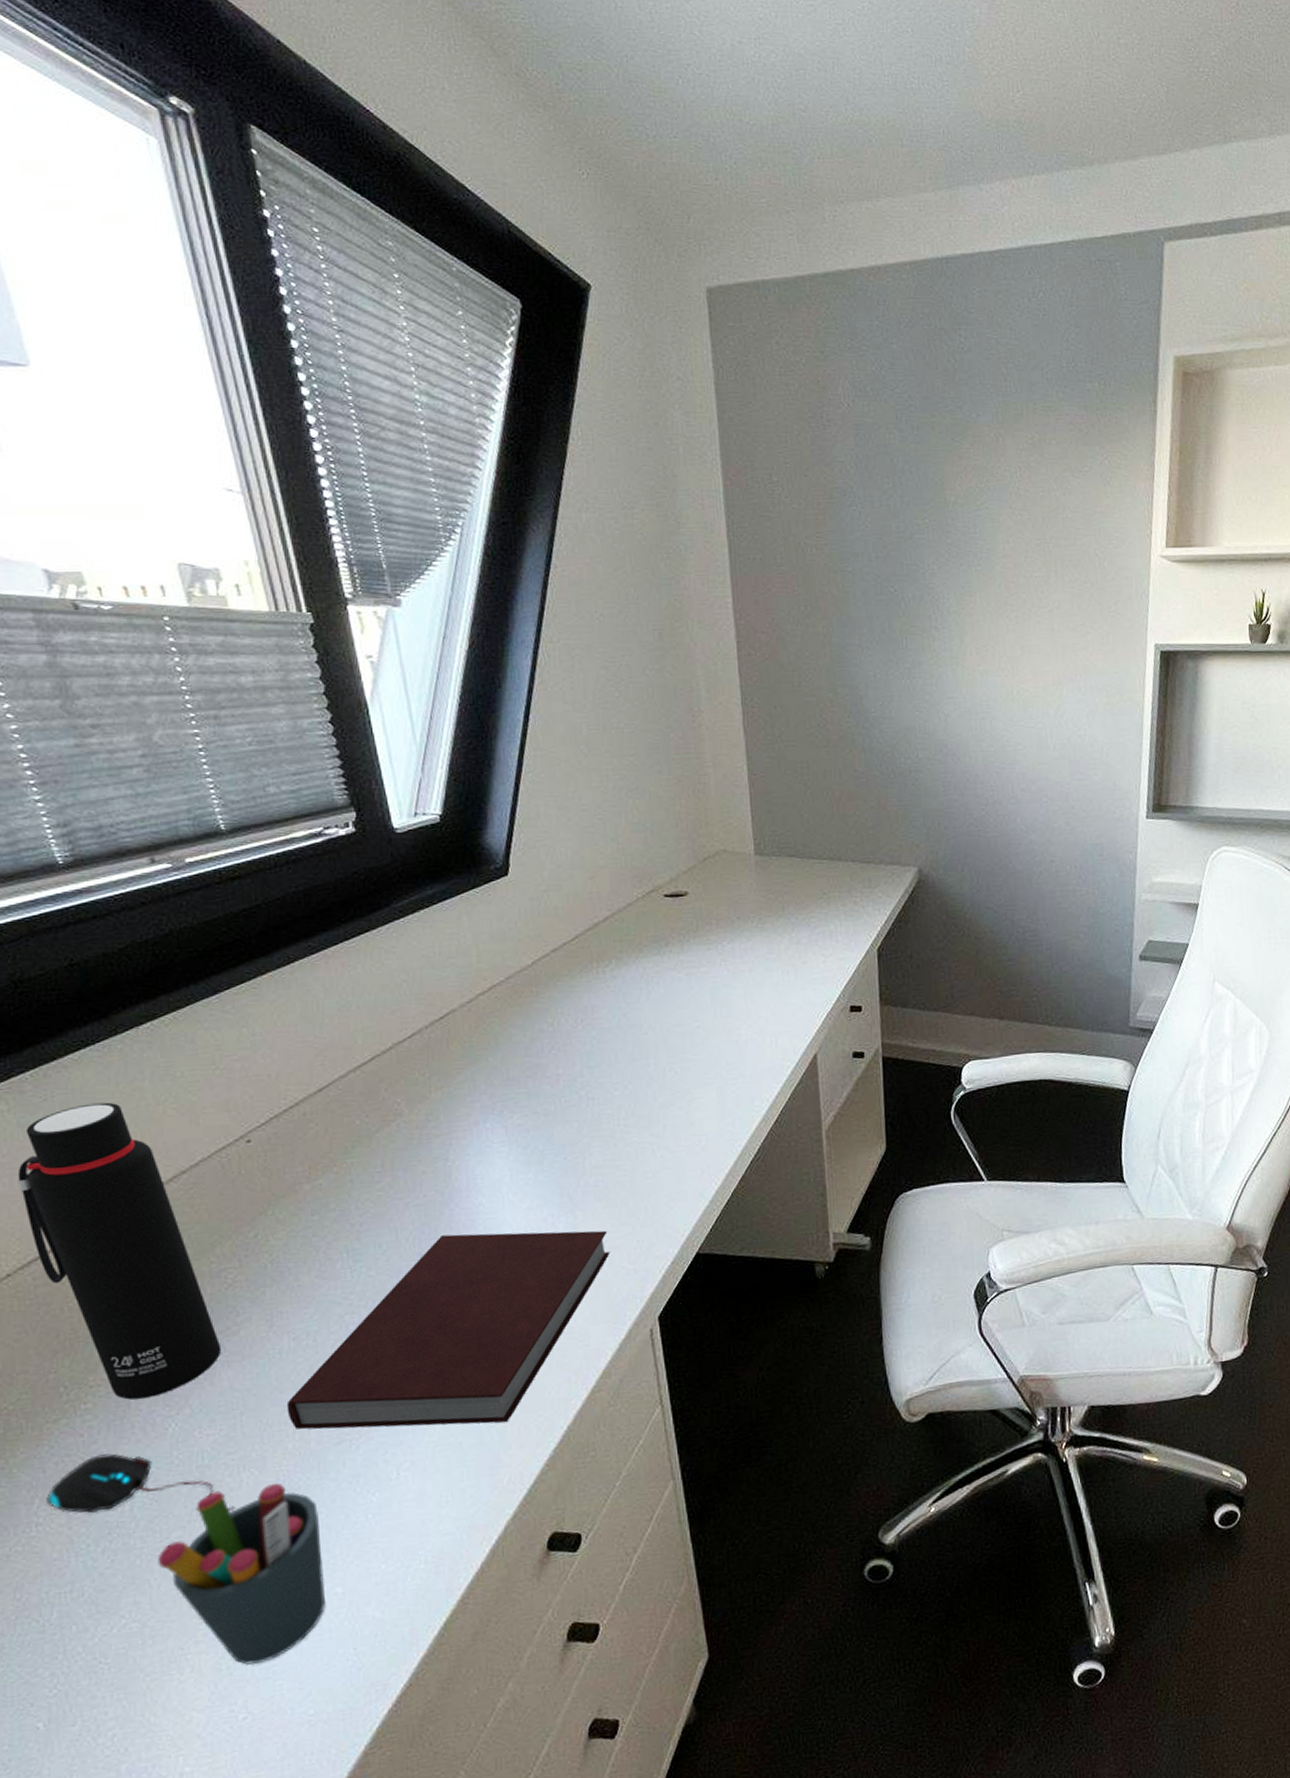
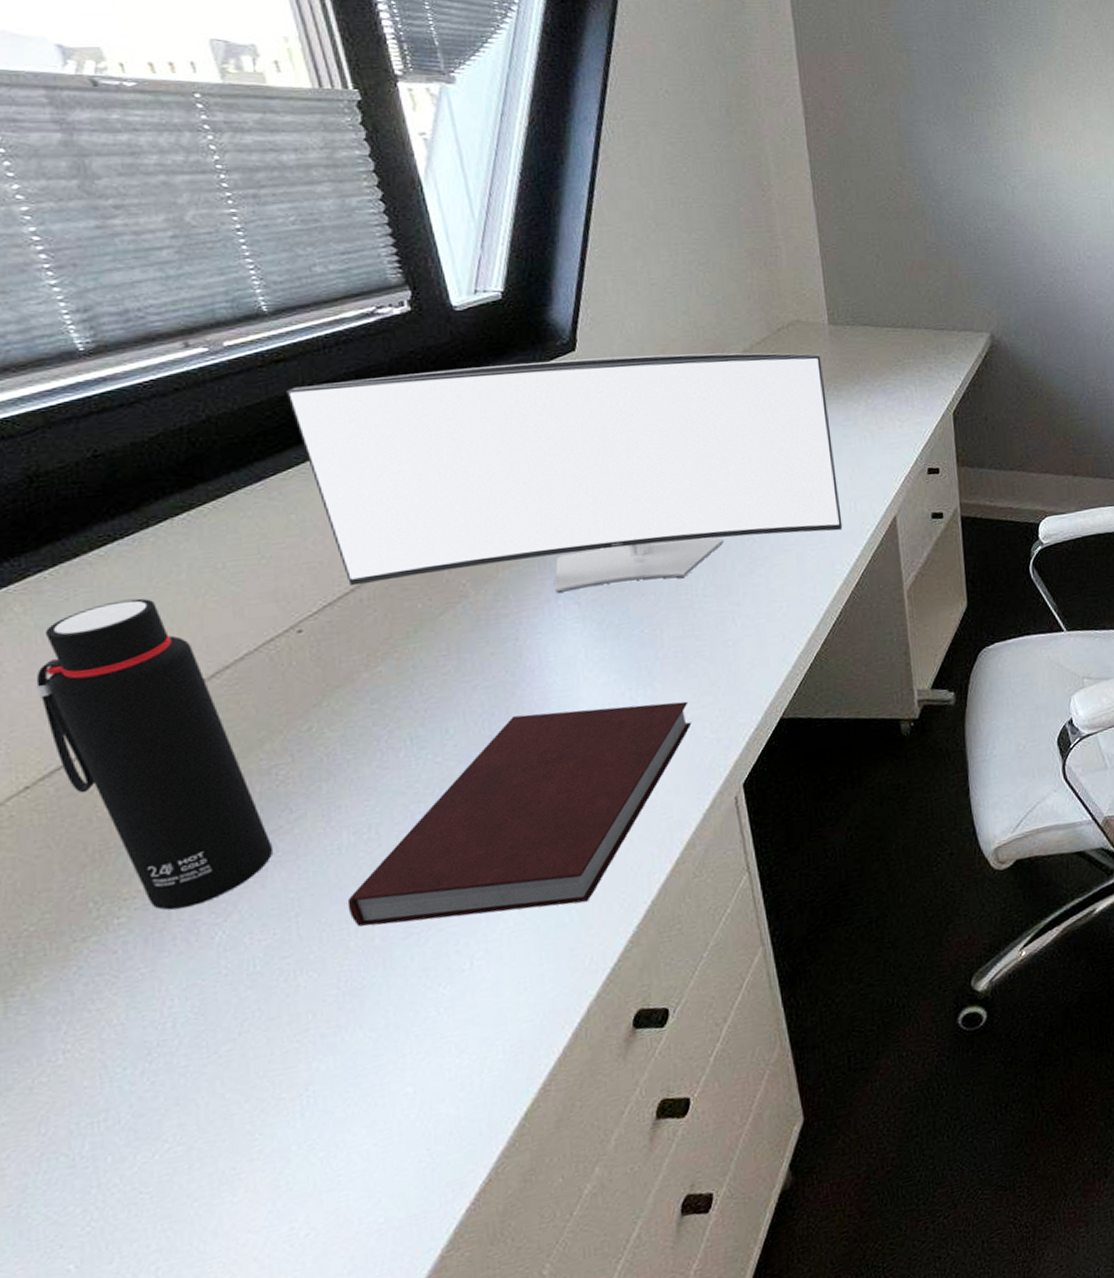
mouse: present [46,1453,235,1513] -> none [75,967,292,1036]
pen holder: present [157,1482,326,1665] -> none [204,984,395,1179]
monitor: none [241,881,763,1116] -> present [286,352,843,593]

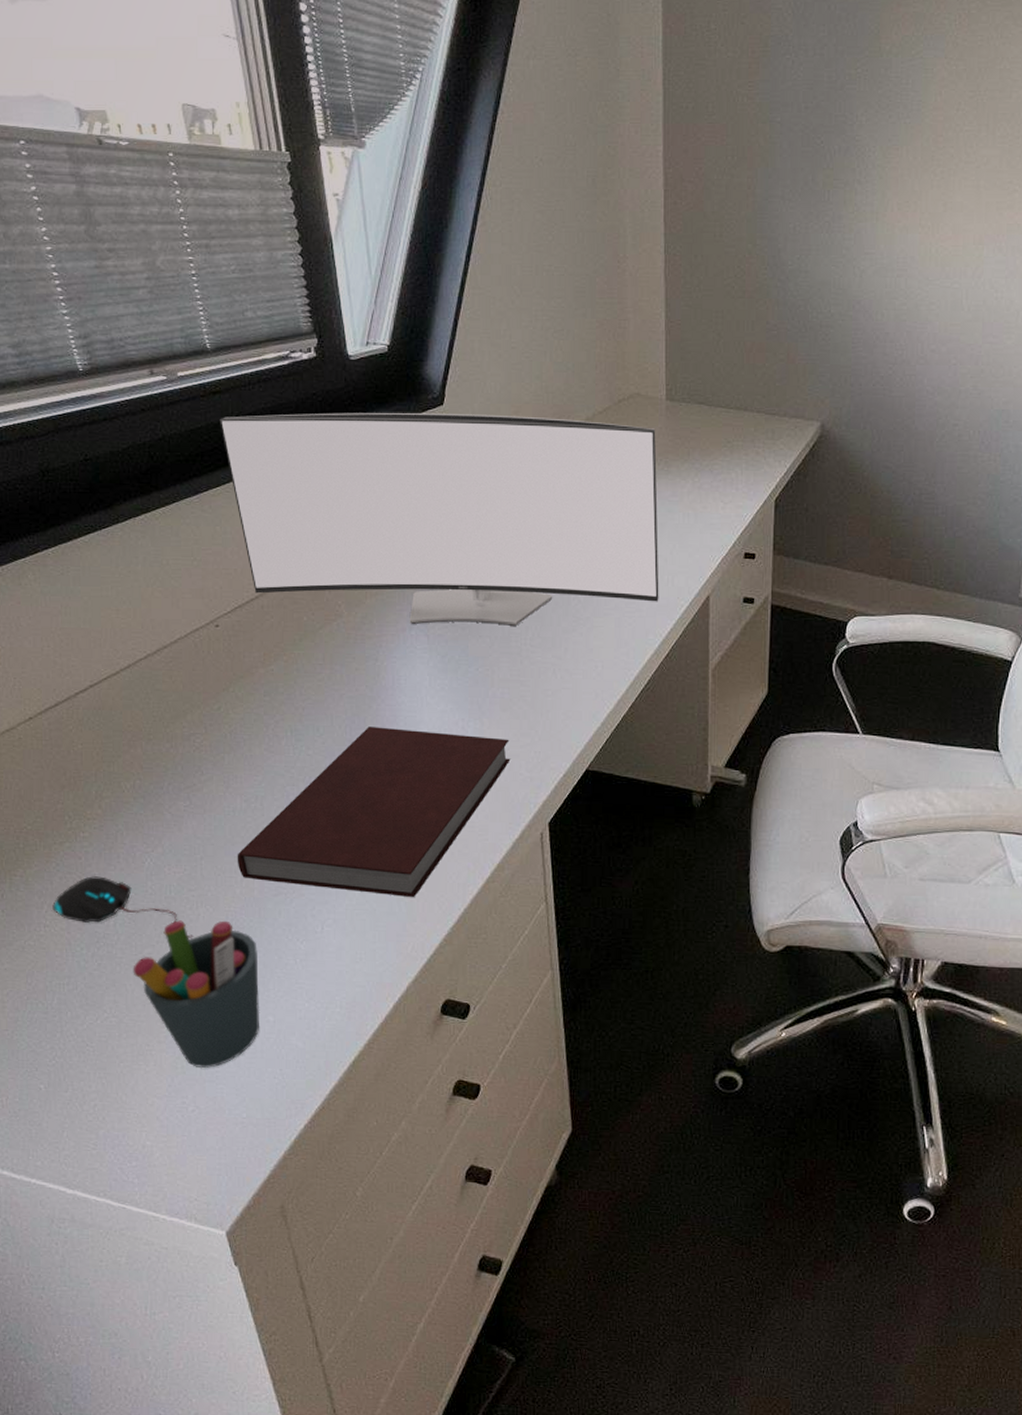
water bottle: present [36,598,274,910] -> none [40,580,188,834]
mouse: none [75,967,292,1036] -> present [52,876,193,938]
pen holder: none [204,984,395,1179] -> present [133,920,260,1068]

